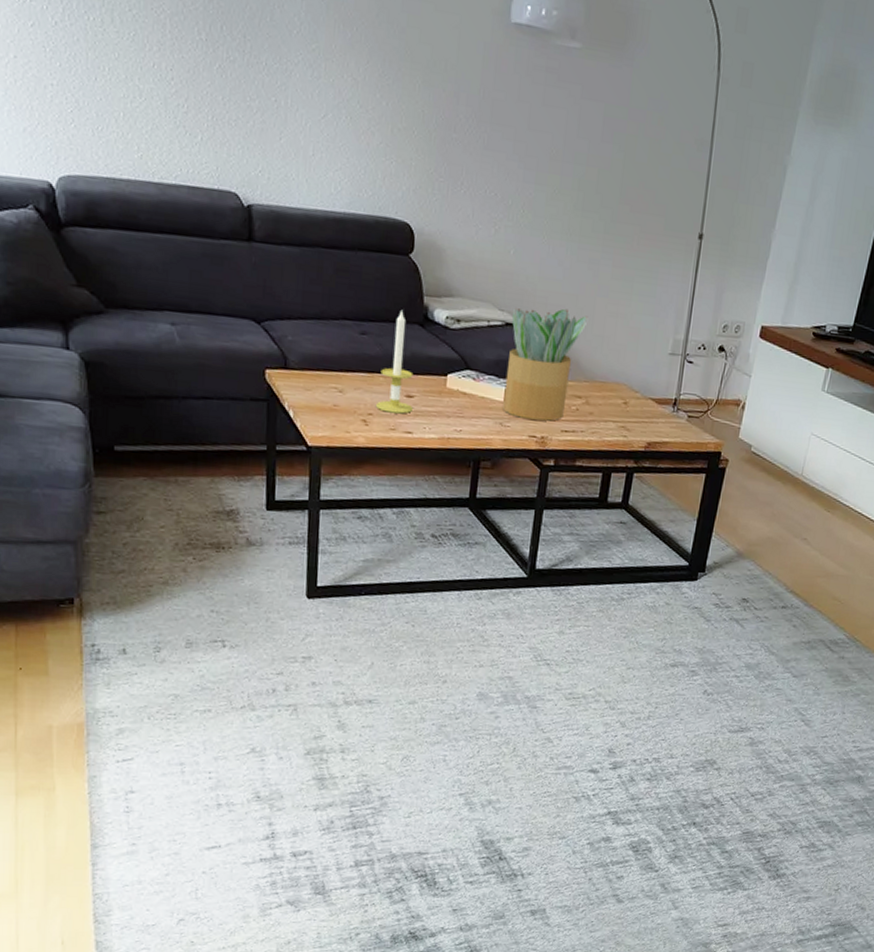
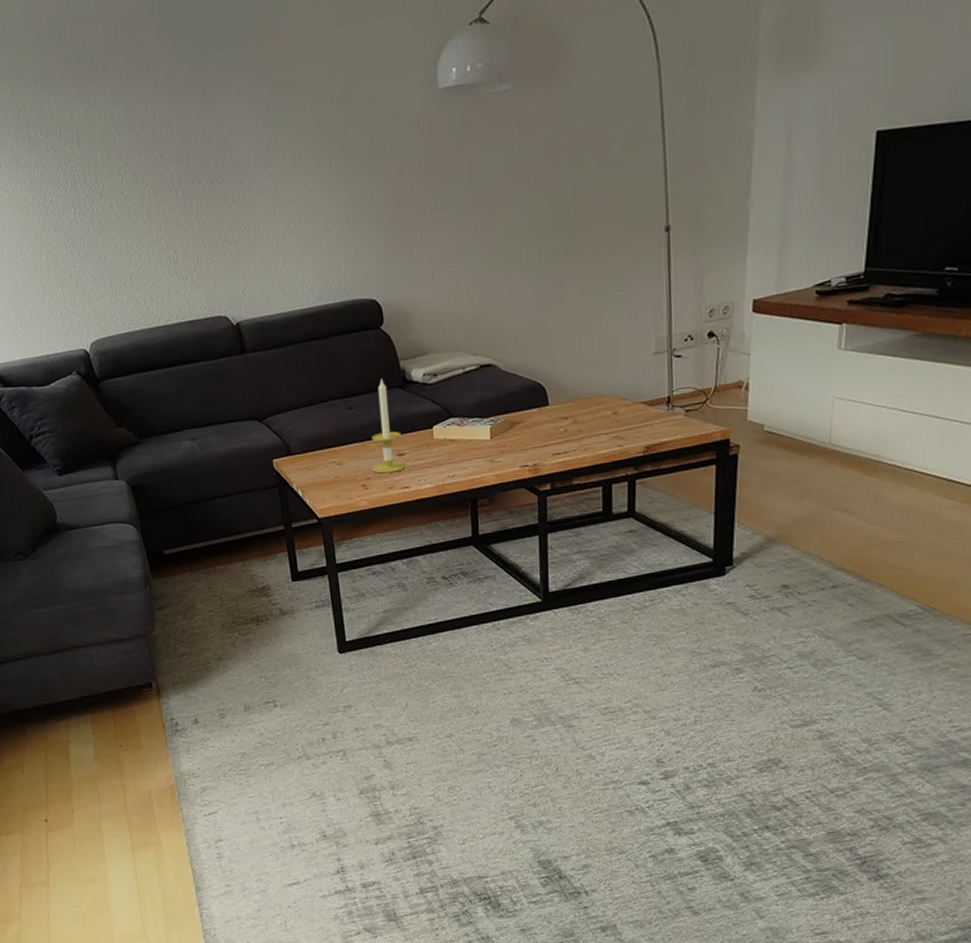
potted plant: present [503,308,589,421] -> none [485,337,562,452]

